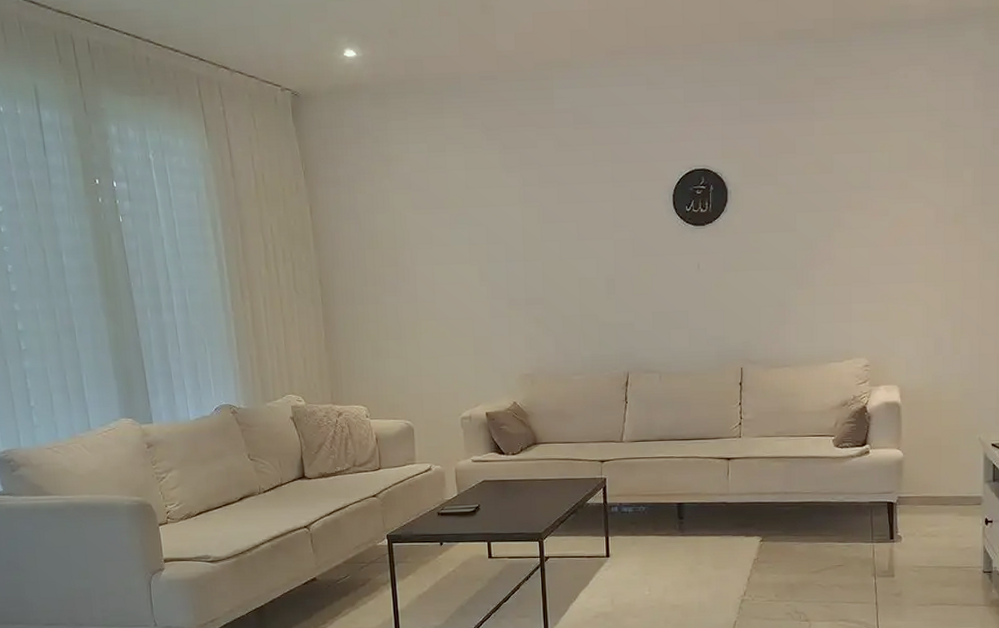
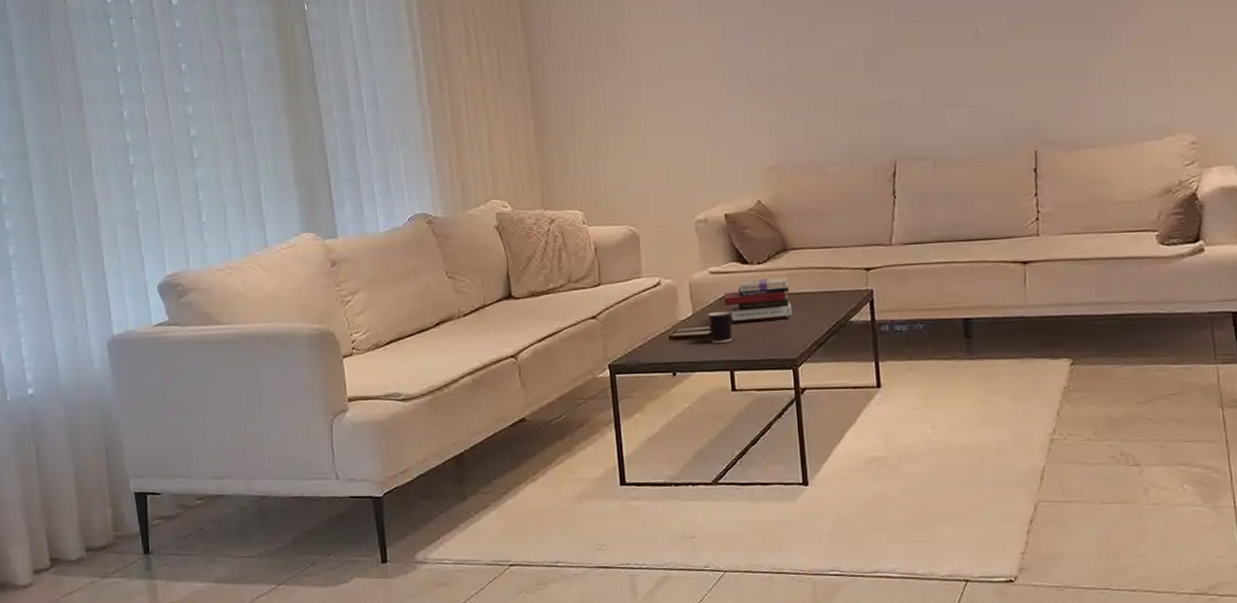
mug: none [470,492,490,519] -> present [707,310,733,343]
books: none [483,466,540,502] -> present [723,276,793,322]

